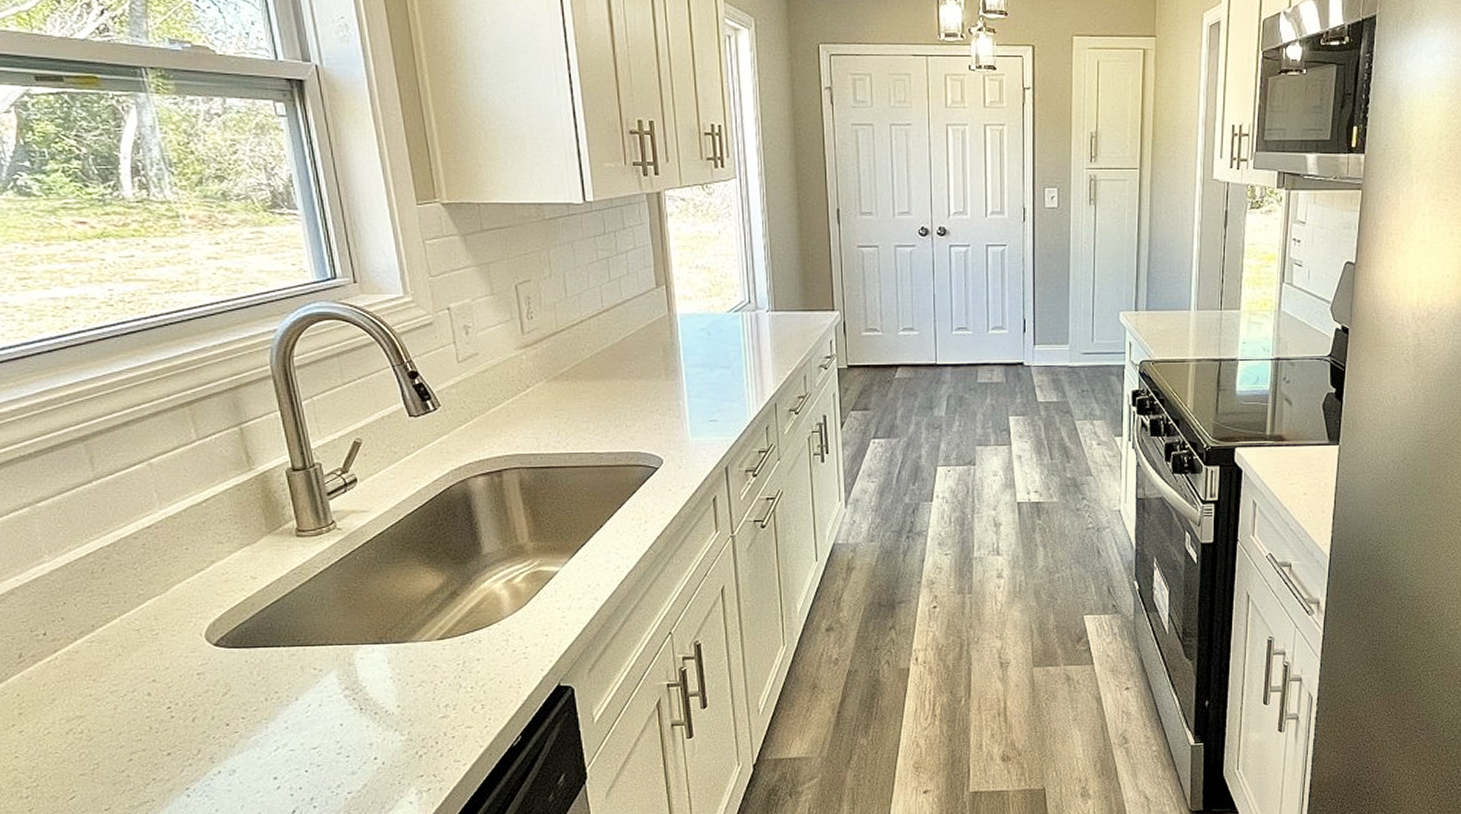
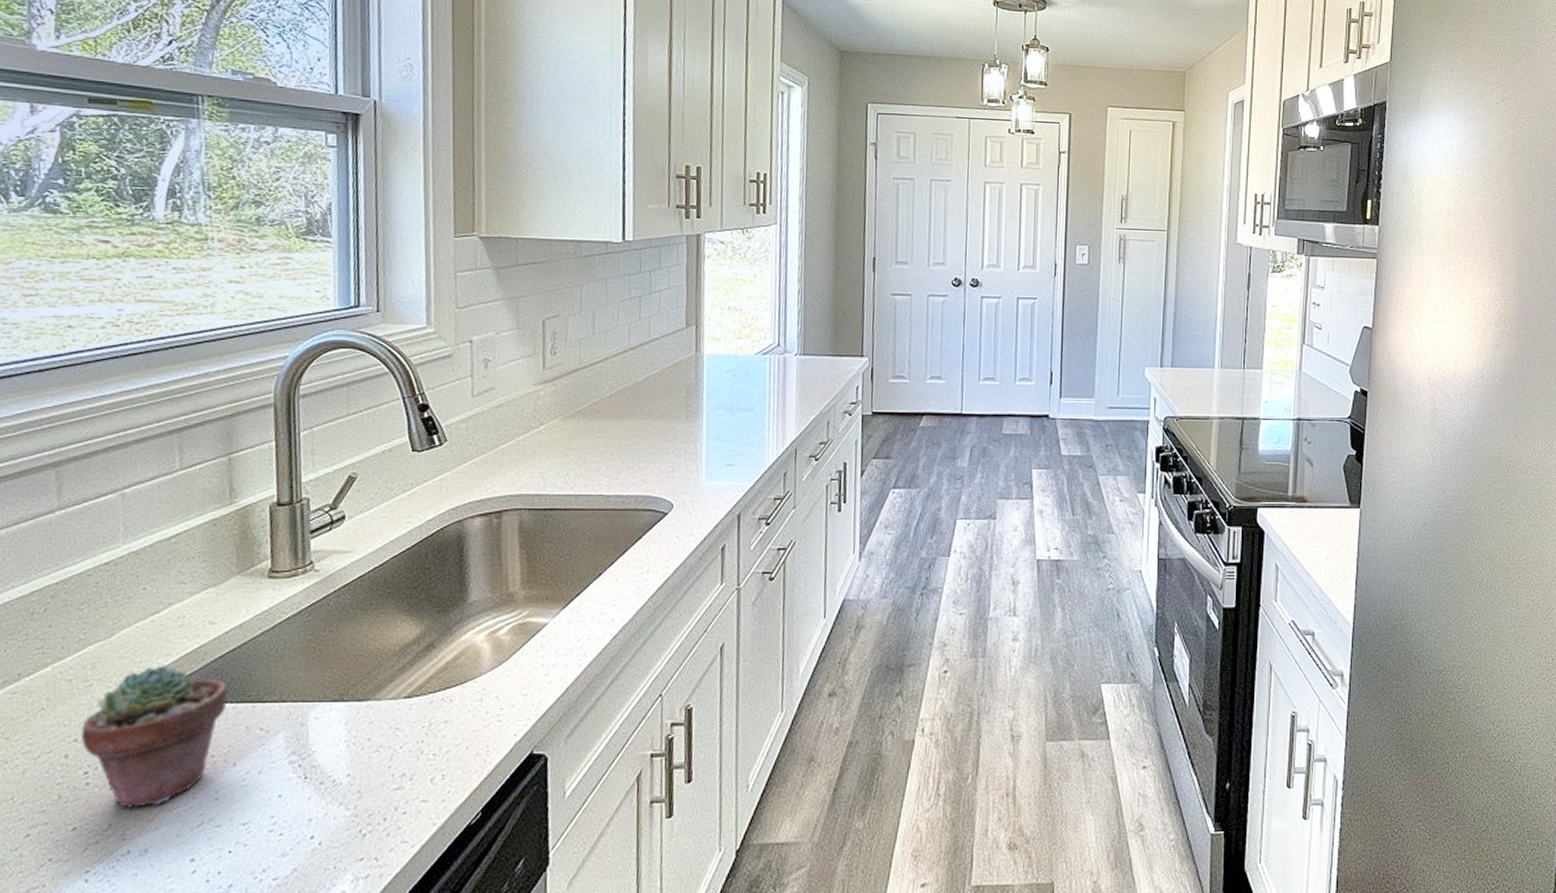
potted succulent: none [157,615,280,736] -> present [80,665,228,808]

